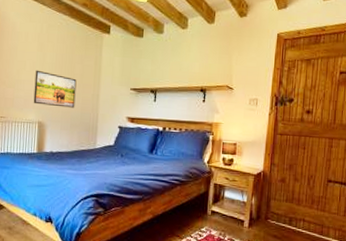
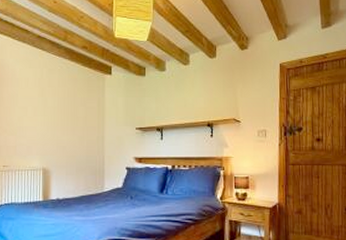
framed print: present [33,70,77,108] -> none [36,115,80,152]

